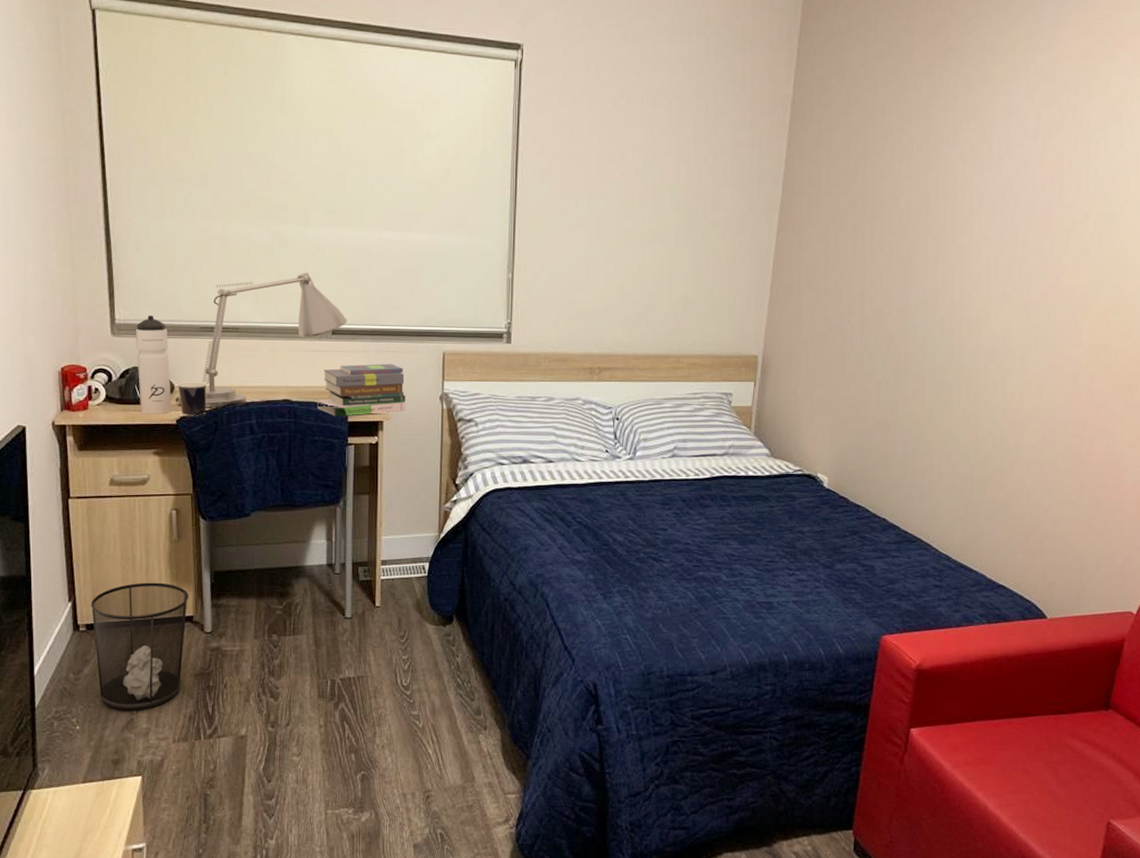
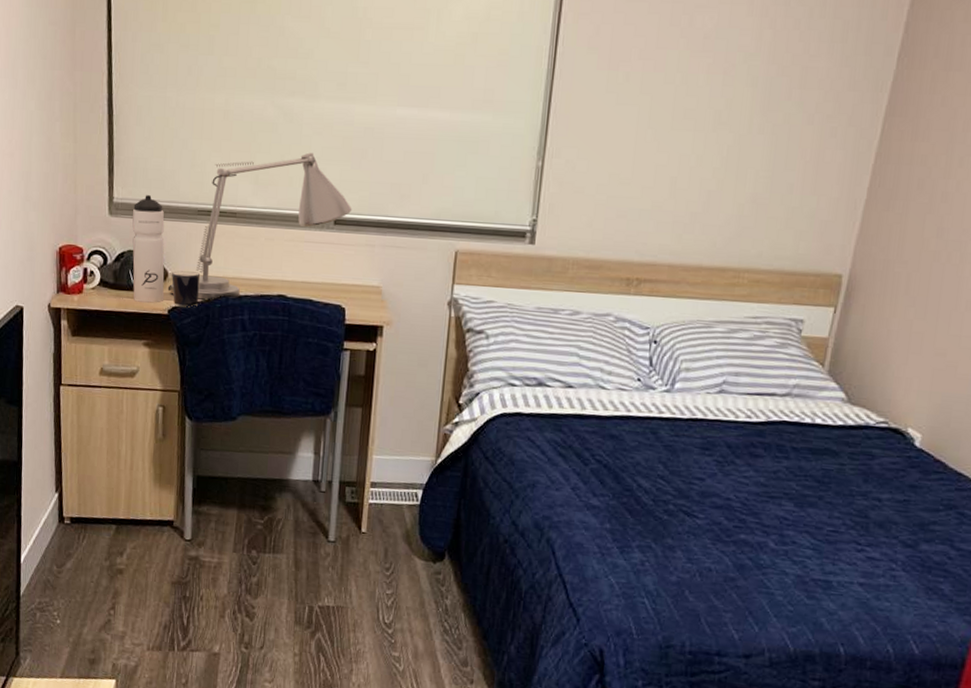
waste bin: present [90,582,189,711] -> none [75,480,170,612]
books: present [317,363,406,417] -> none [313,260,411,319]

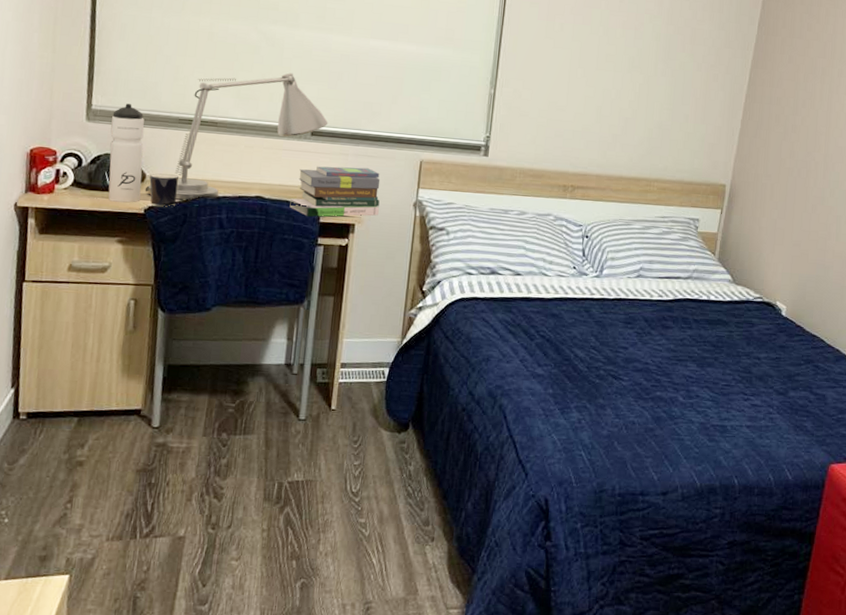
books: none [313,260,411,319] -> present [289,166,381,217]

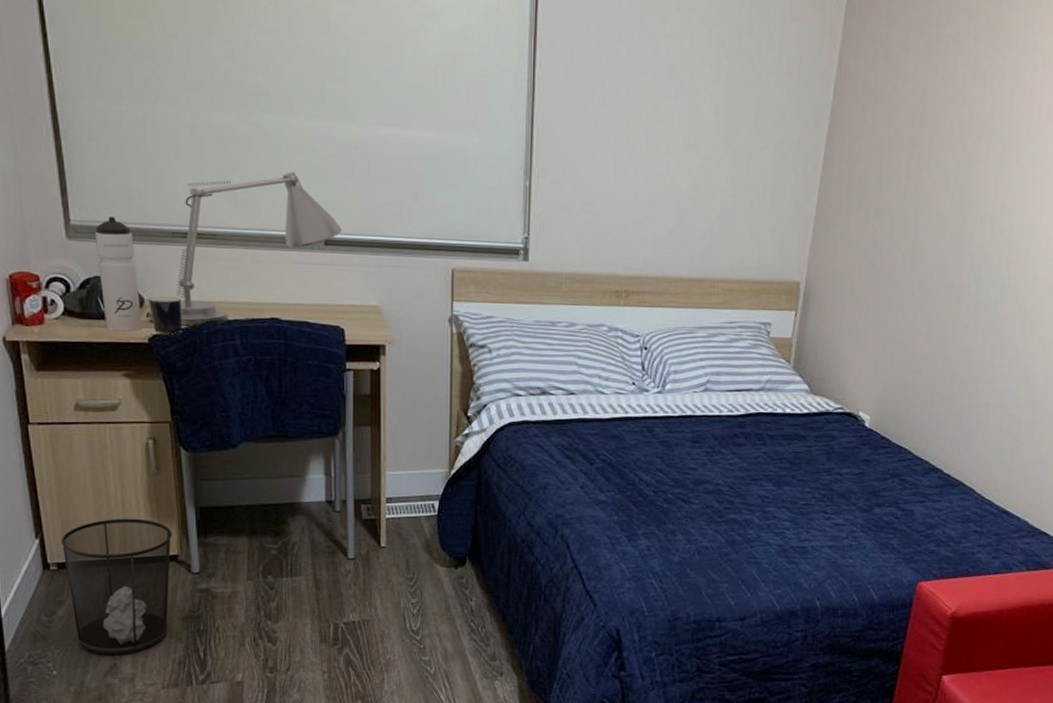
waste bin: none [34,372,139,506] -> present [60,518,172,656]
books: present [289,166,381,217] -> none [310,280,410,340]

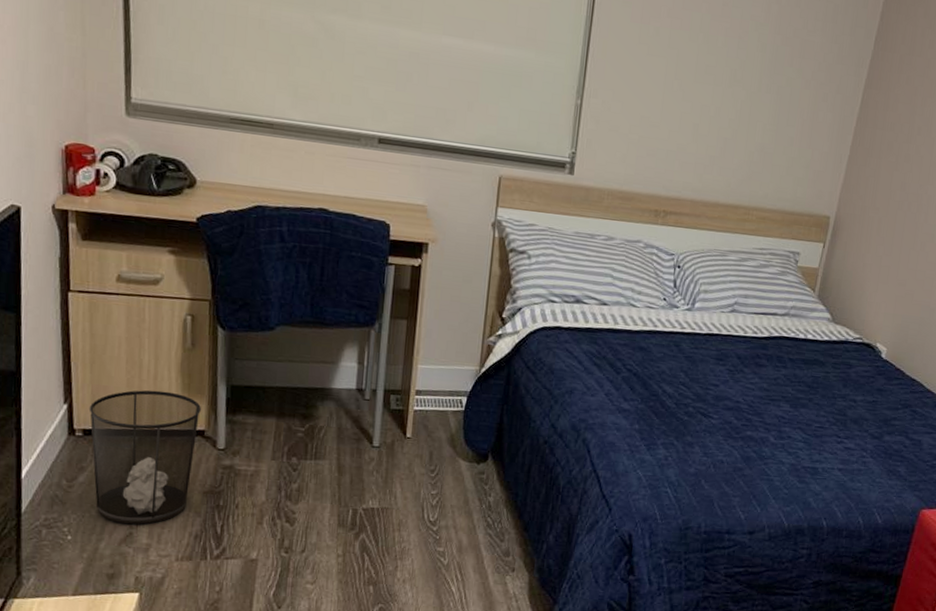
water bottle: present [94,217,143,333] -> none [153,98,193,211]
desk lamp: present [145,171,343,326] -> none [196,70,397,210]
mug: present [149,296,183,336] -> none [200,178,234,218]

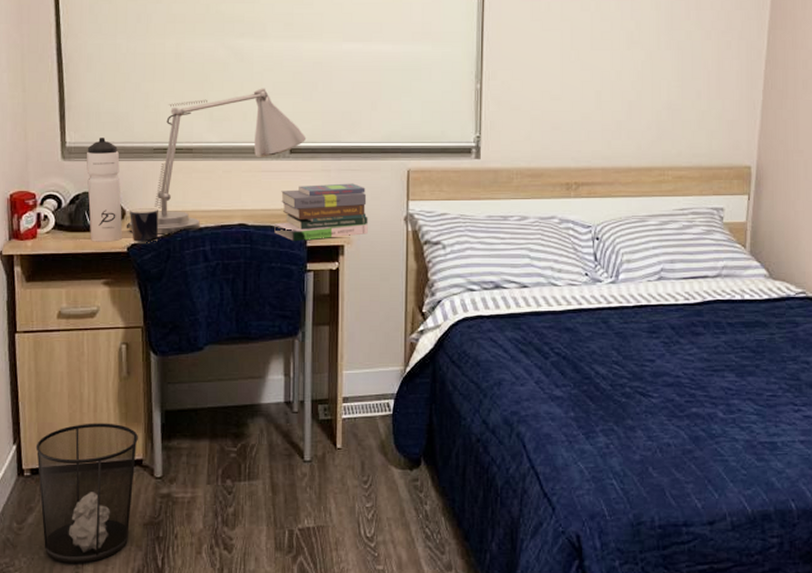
water bottle: none [153,98,193,211] -> present [86,138,123,243]
desk lamp: none [196,70,397,210] -> present [126,88,307,234]
mug: none [200,178,234,218] -> present [130,208,159,245]
books: none [356,177,456,235] -> present [274,183,368,242]

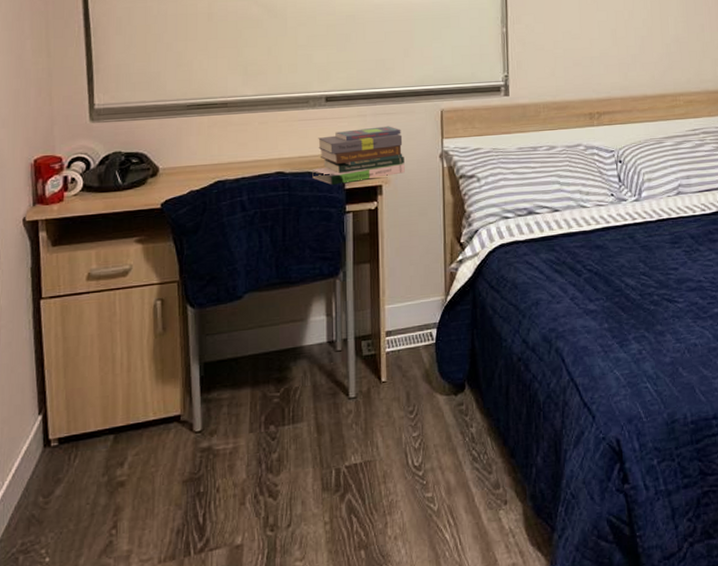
waste bin: present [35,423,138,564] -> none [63,381,175,533]
water bottle: present [86,138,123,243] -> none [116,98,156,202]
desk lamp: present [126,88,307,234] -> none [159,41,342,189]
mug: present [130,208,159,245] -> none [163,163,194,200]

